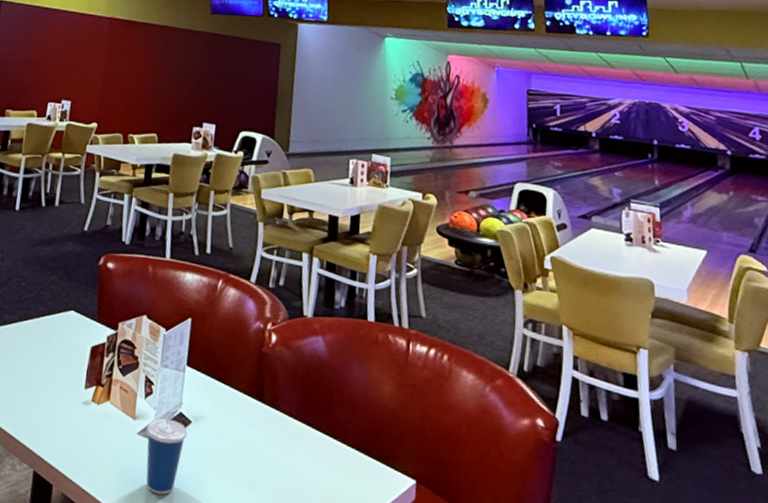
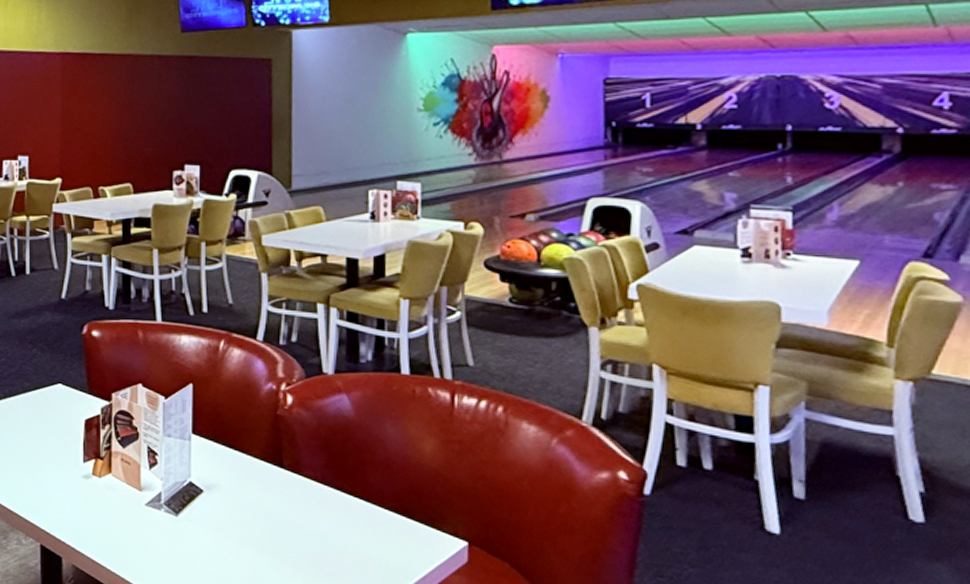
cup: present [146,402,188,495] -> none [154,471,200,564]

